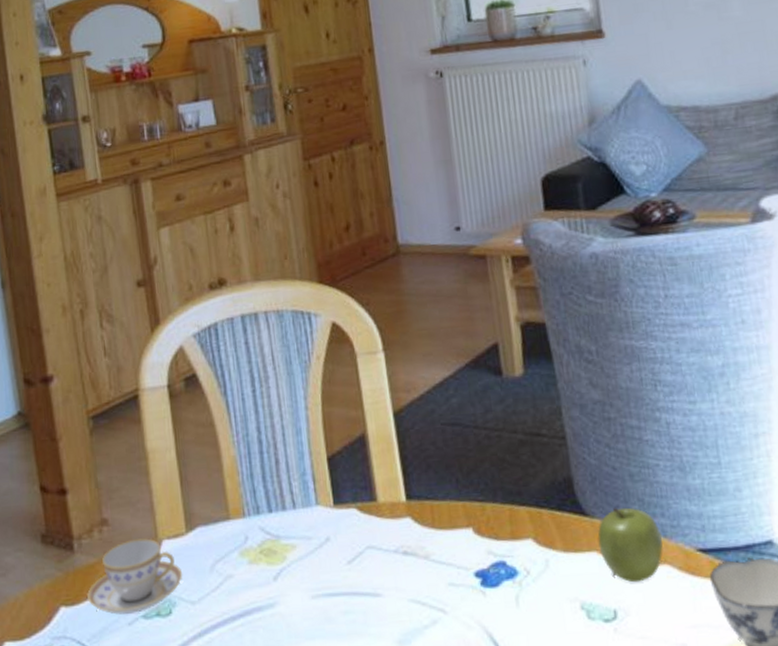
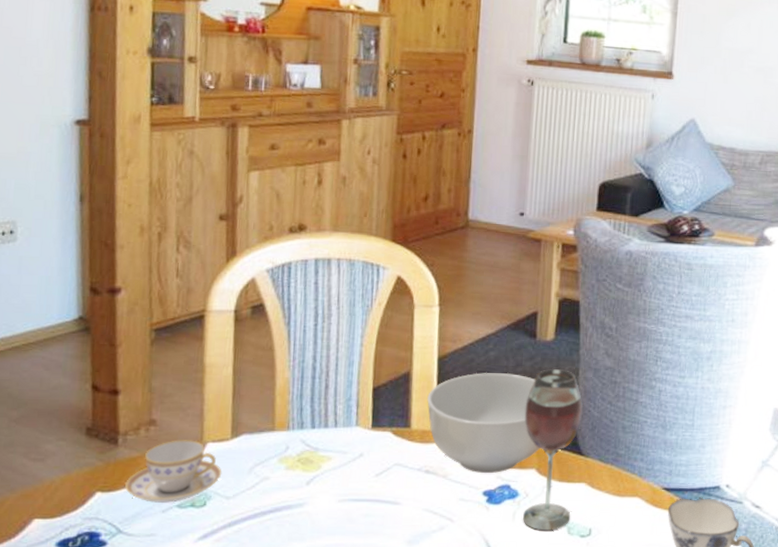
bowl: none [389,422,533,549] -> present [427,373,540,473]
wineglass: none [504,410,588,617] -> present [523,369,584,531]
fruit: present [597,507,663,583] -> none [587,450,638,509]

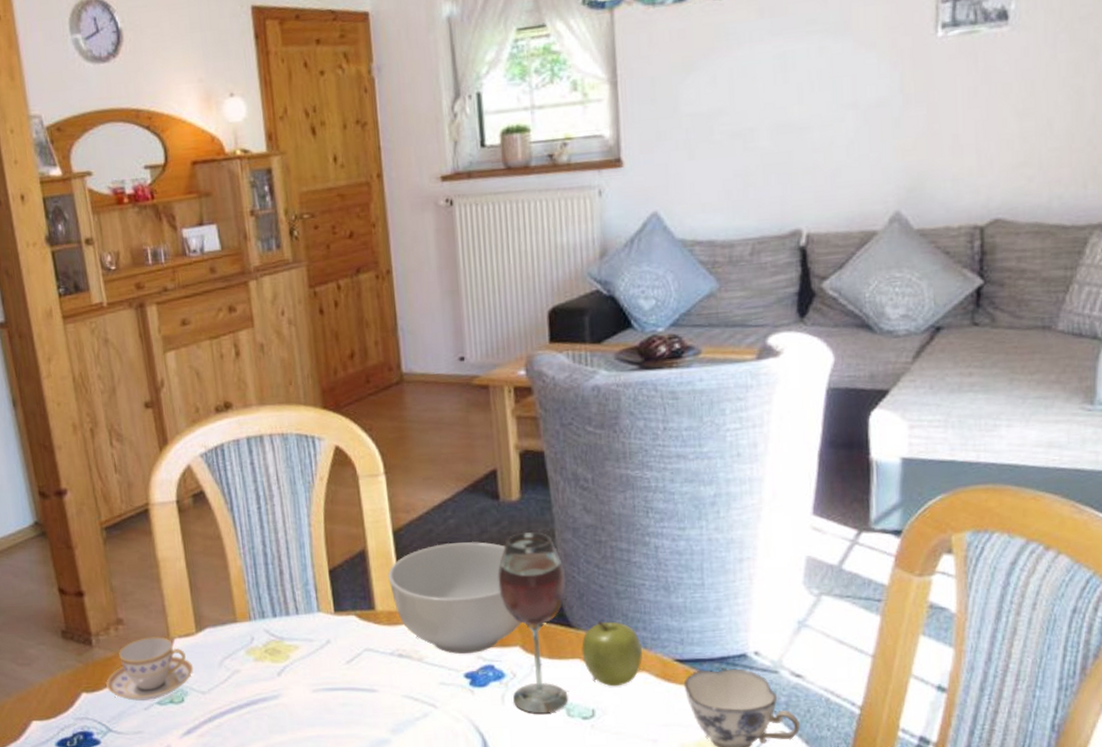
fruit: none [587,450,638,509] -> present [581,620,642,687]

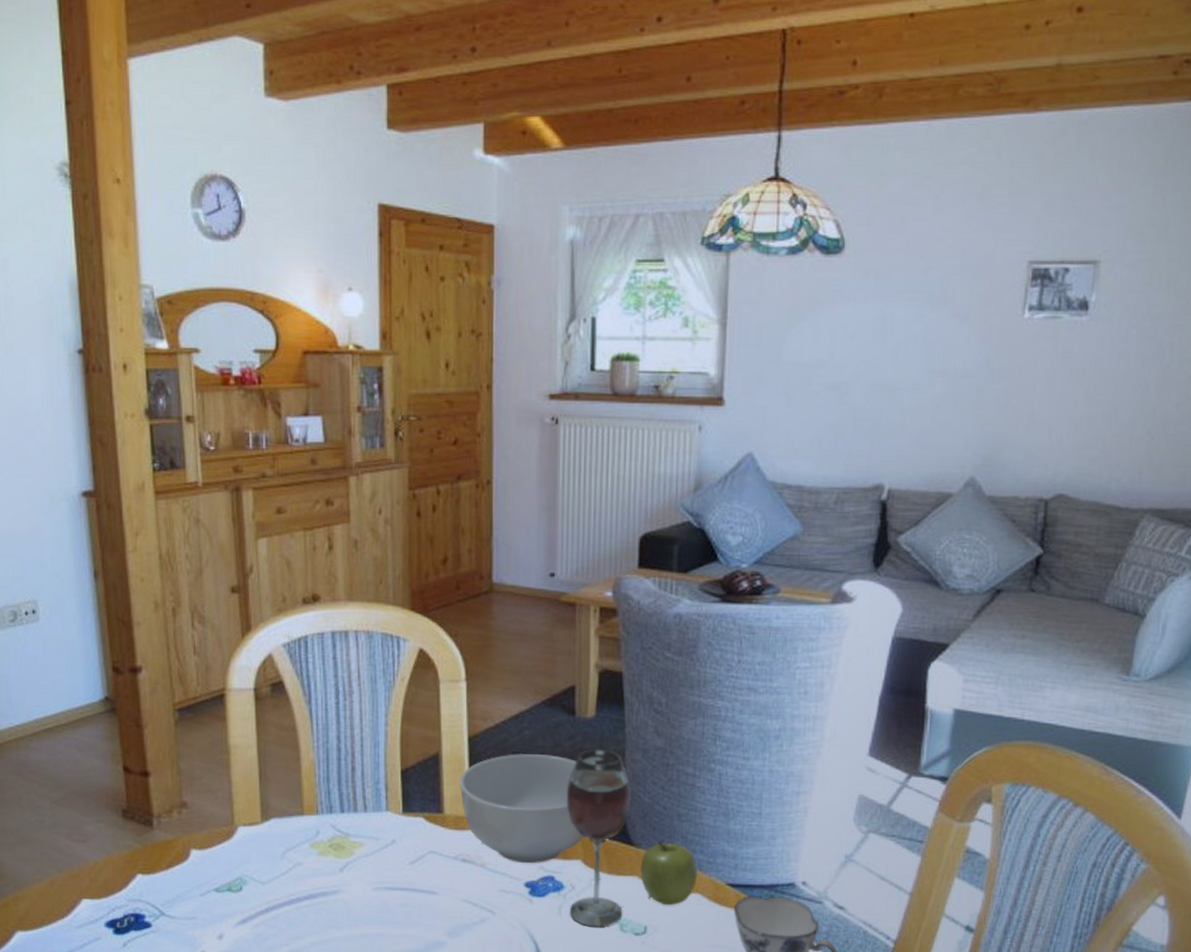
teacup: present [106,637,194,701] -> none [164,823,255,886]

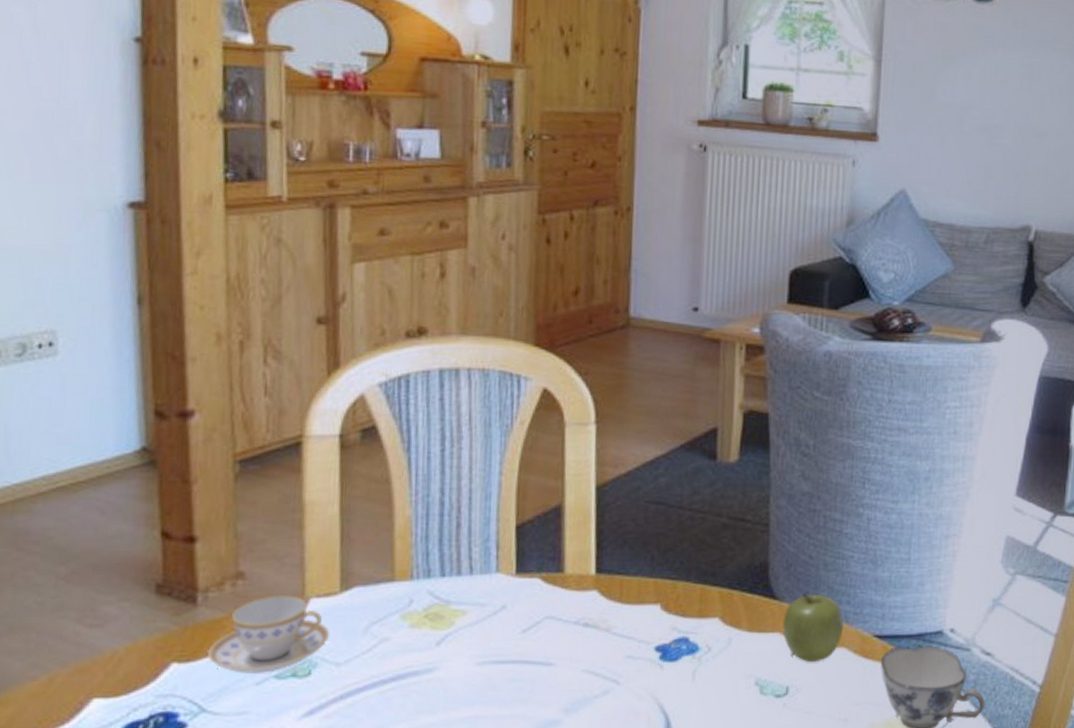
teacup: none [164,823,255,886] -> present [208,595,330,673]
bowl: present [459,754,585,863] -> none [584,503,724,624]
wineglass: present [566,750,632,927] -> none [704,497,776,691]

